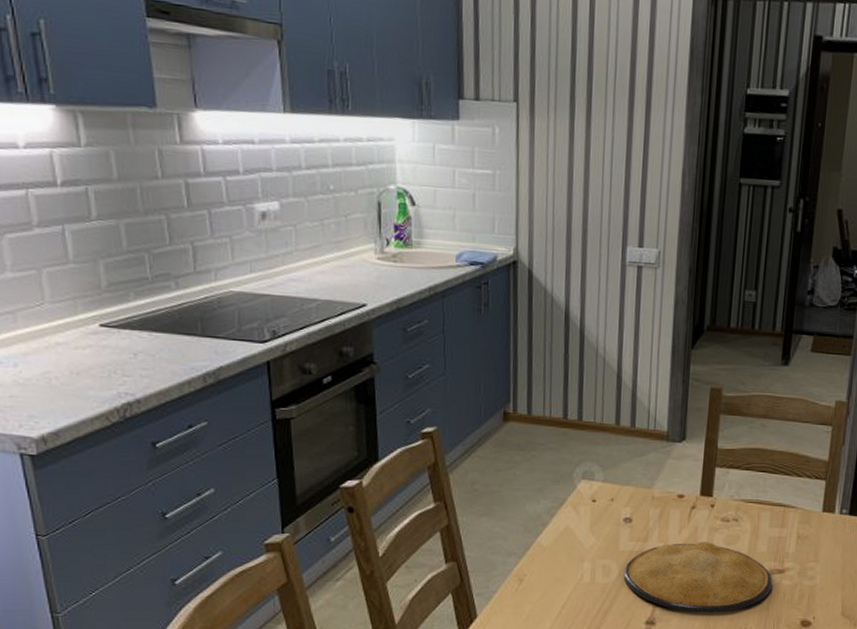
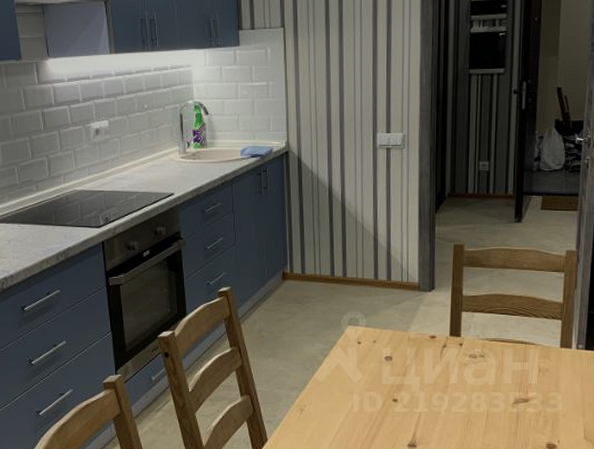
plate: present [623,542,772,613] -> none [387,376,518,437]

